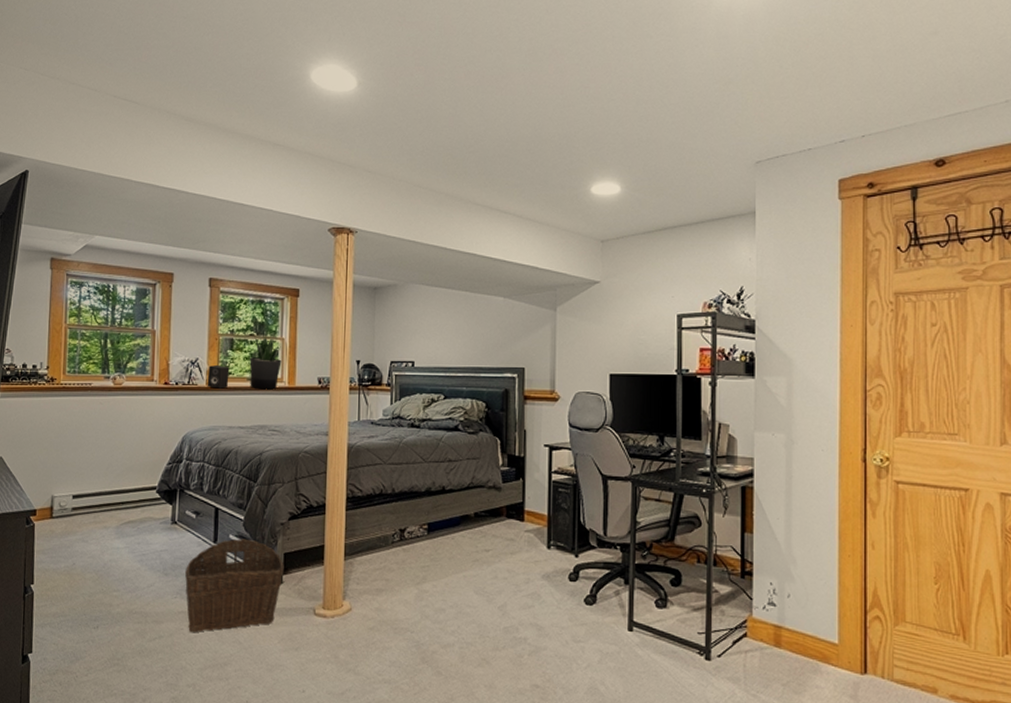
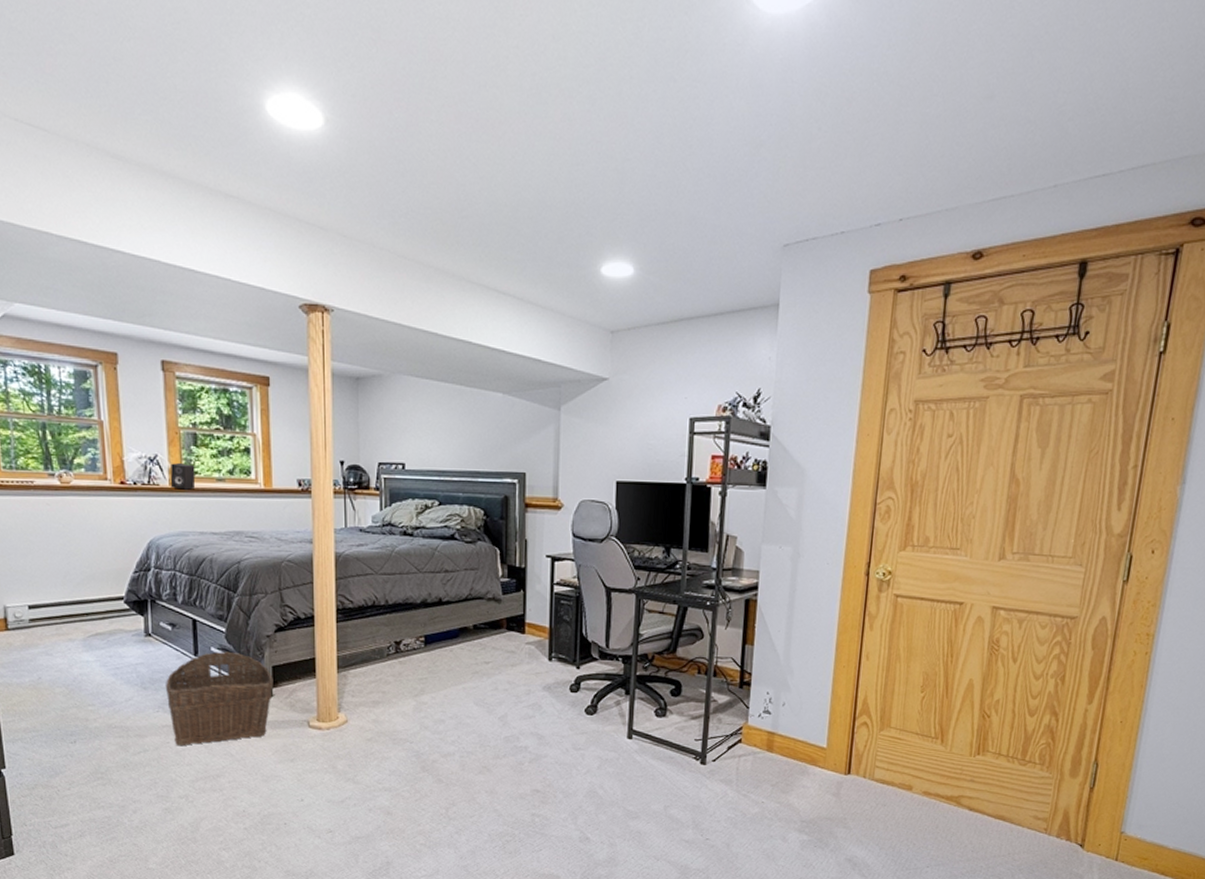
planter: present [249,334,282,390] -> none [217,429,255,492]

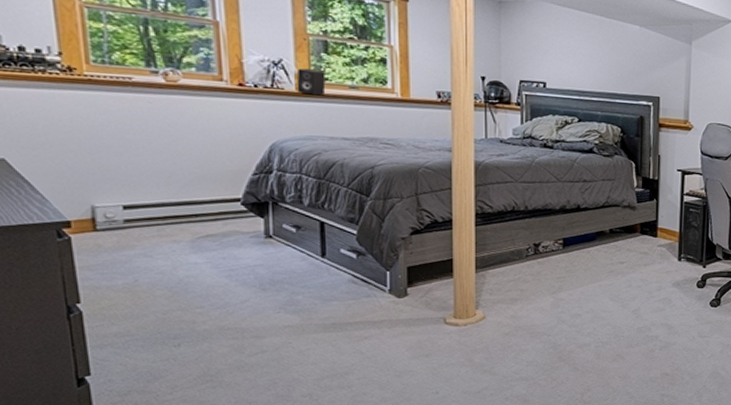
wicker basket: present [165,651,274,747] -> none [287,253,408,346]

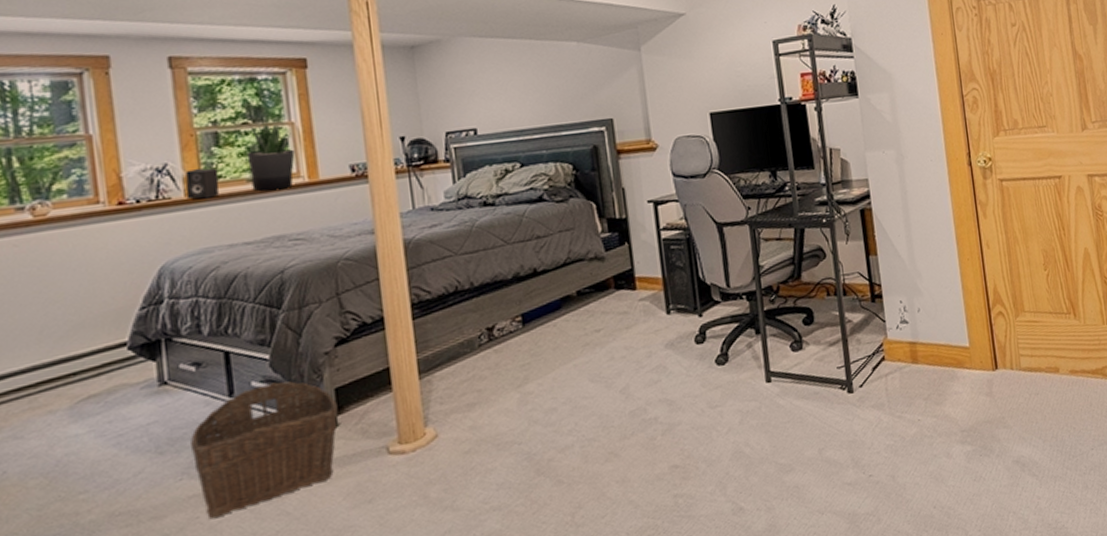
wicker basket: none [287,253,408,346] -> present [189,381,338,519]
planter: none [350,39,392,101] -> present [246,121,295,192]

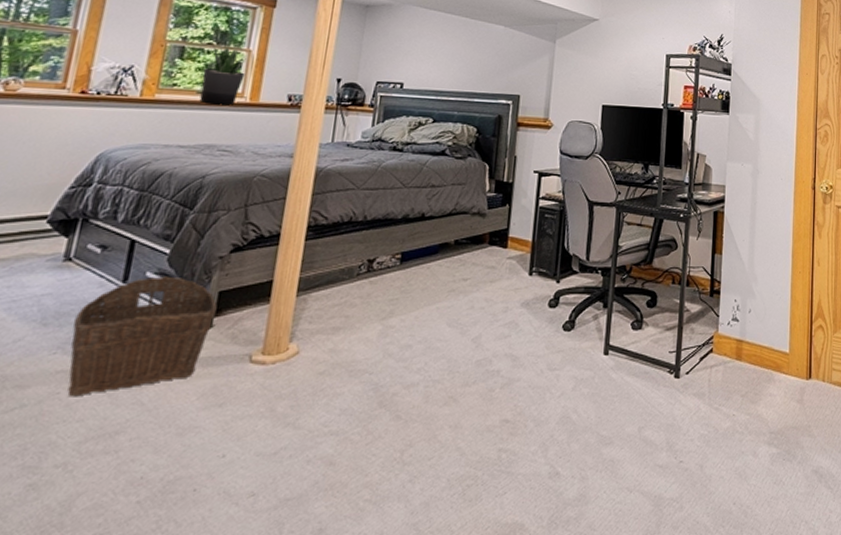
speaker: present [185,168,220,200] -> none [141,74,175,102]

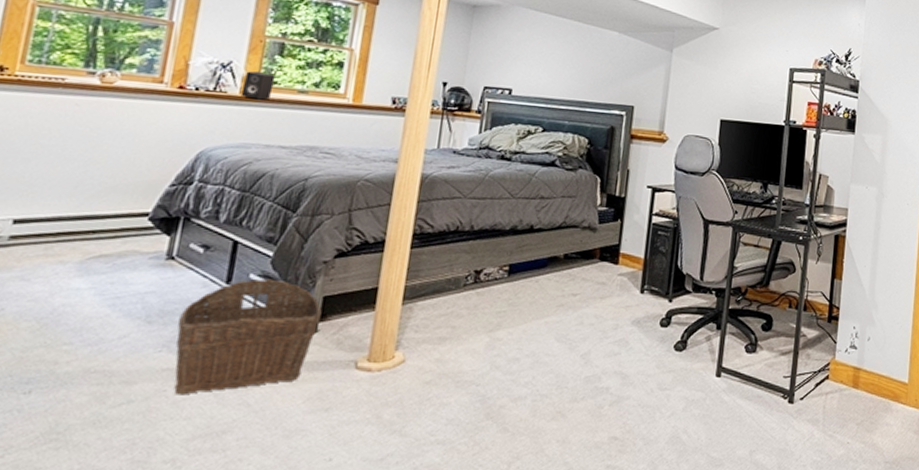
speaker: none [141,74,175,102] -> present [240,70,276,100]
planter: present [199,44,246,106] -> none [301,41,348,107]

